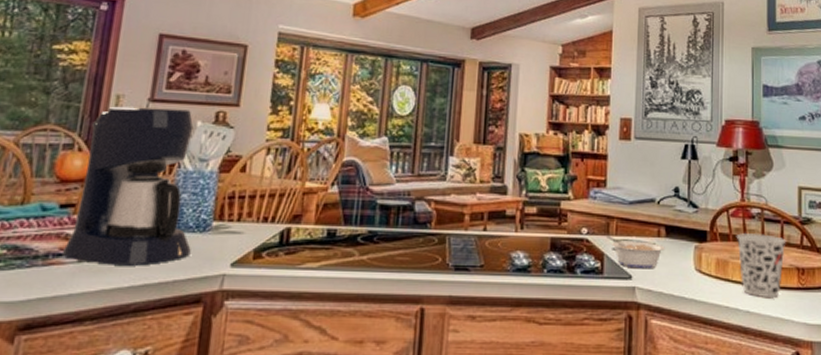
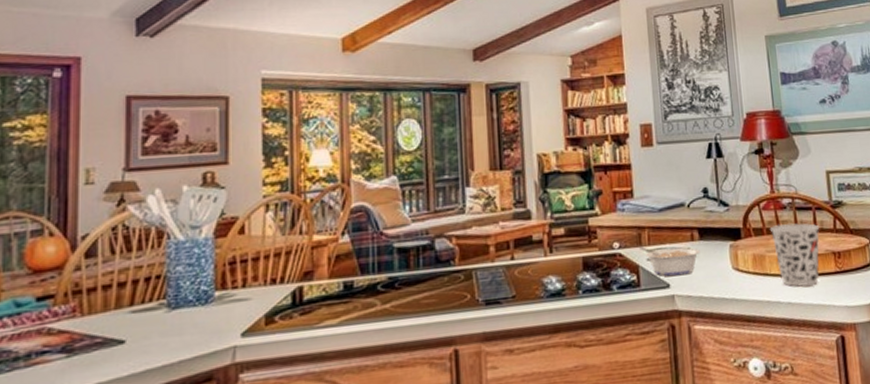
coffee maker: present [61,106,194,266] -> none [46,175,194,356]

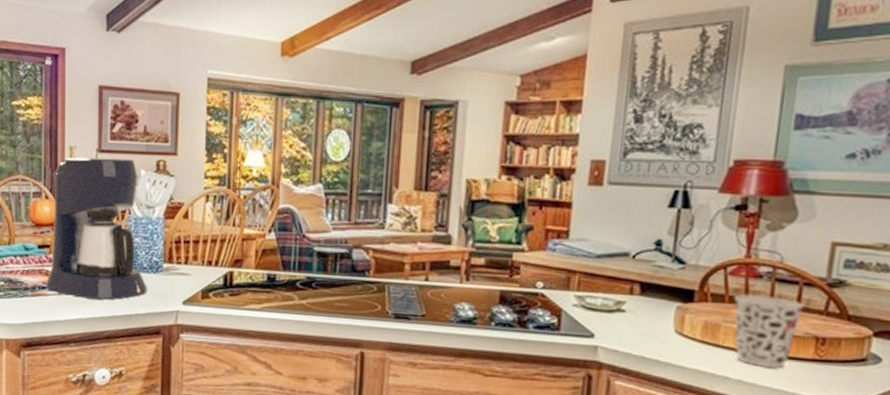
coffee maker: none [46,175,194,356] -> present [45,157,147,300]
legume: present [640,247,700,277] -> none [566,291,638,329]

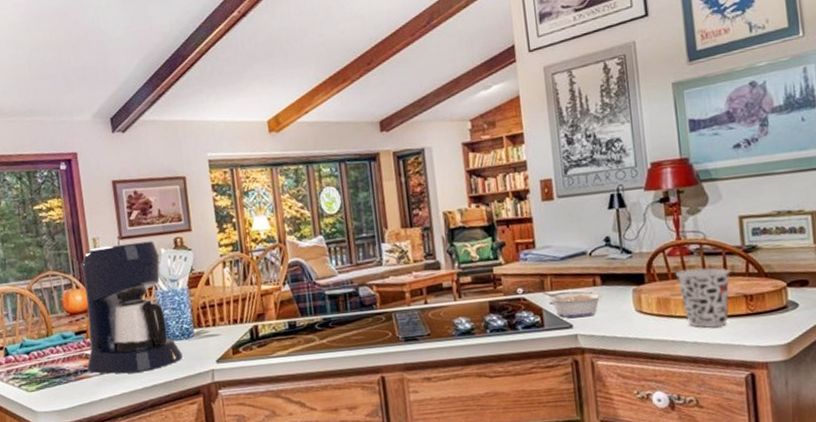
legume: none [566,291,638,329] -> present [542,292,603,318]

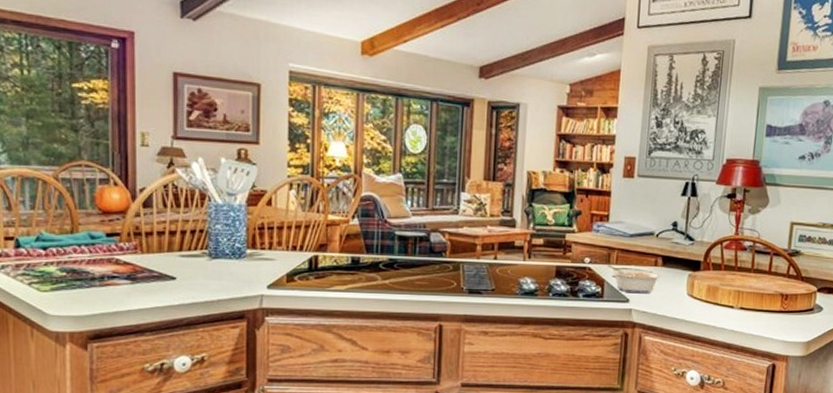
coffee maker: present [81,241,183,374] -> none [115,143,230,287]
cup: present [675,267,730,328] -> none [727,263,774,319]

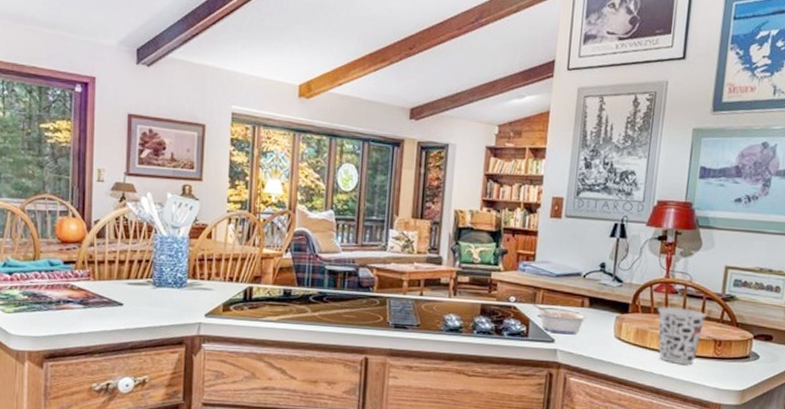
cup: none [727,263,774,319] -> present [657,306,707,365]

